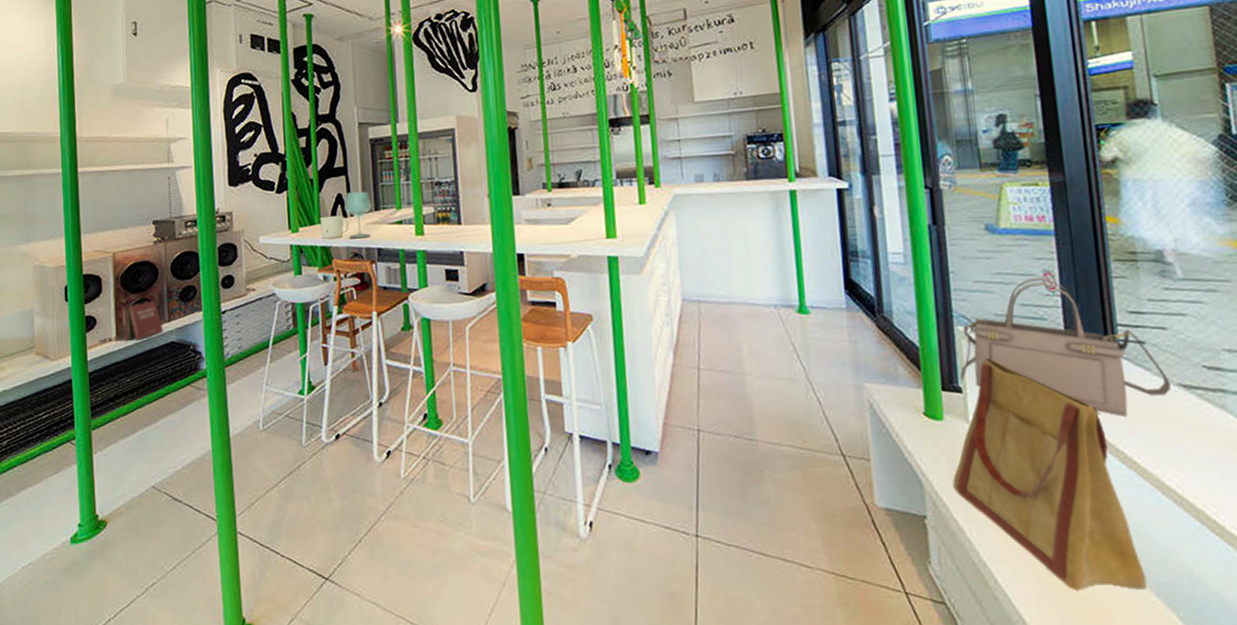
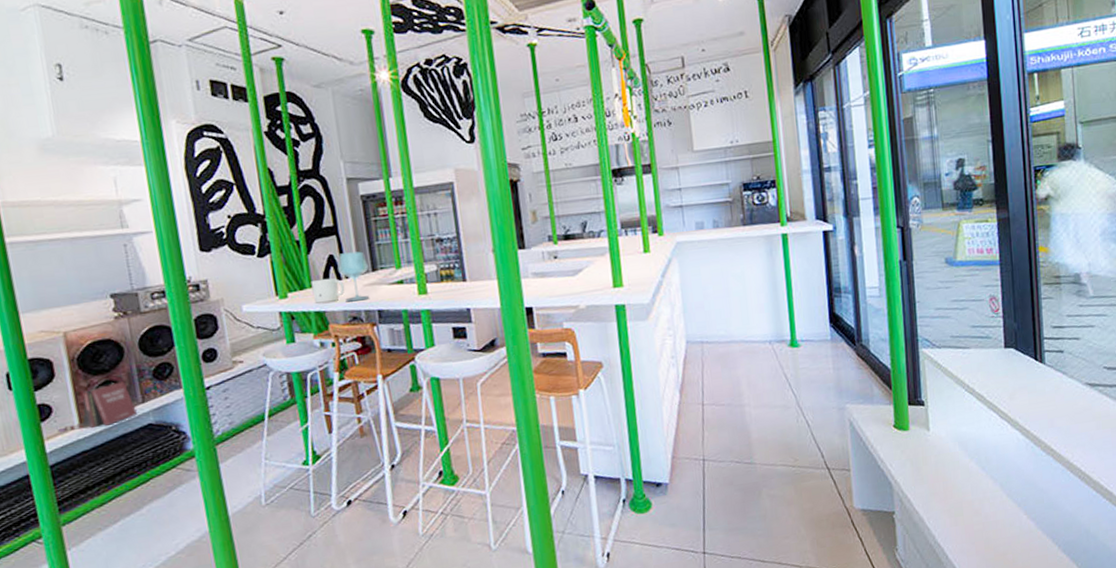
shopping bag: present [953,357,1148,591] -> none [916,373,1057,557]
handbag: present [959,277,1171,417] -> none [922,302,1080,414]

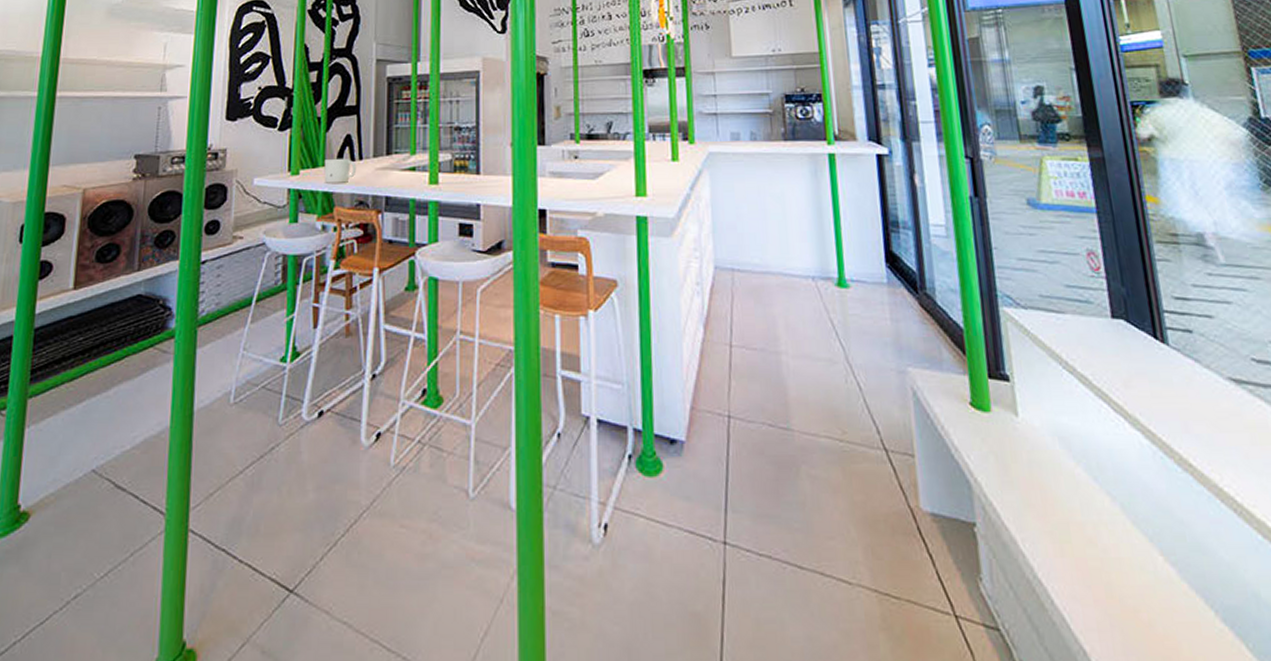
books: present [56,380,137,433] -> none [51,244,130,294]
wine glass: present [337,251,370,302] -> none [353,133,383,185]

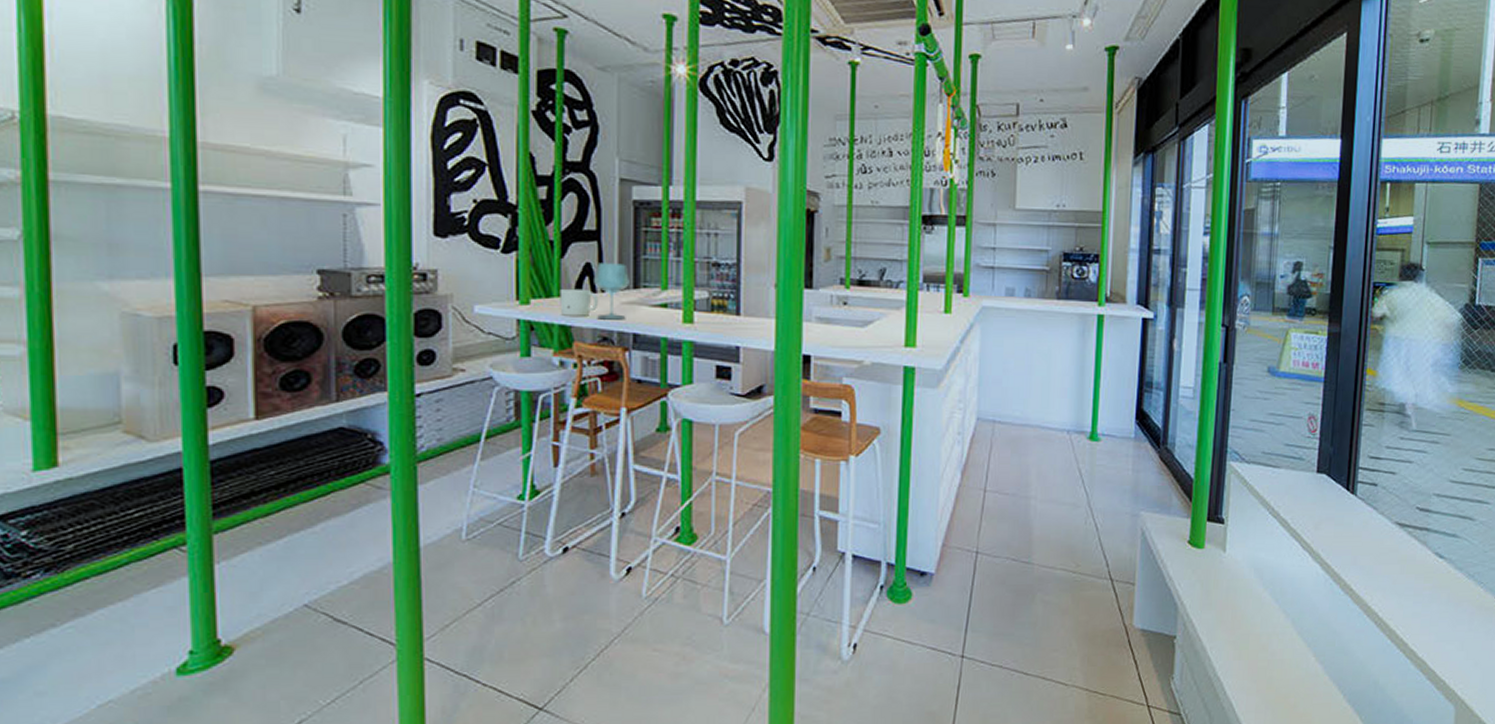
wine glass: none [353,133,383,185] -> present [594,263,629,320]

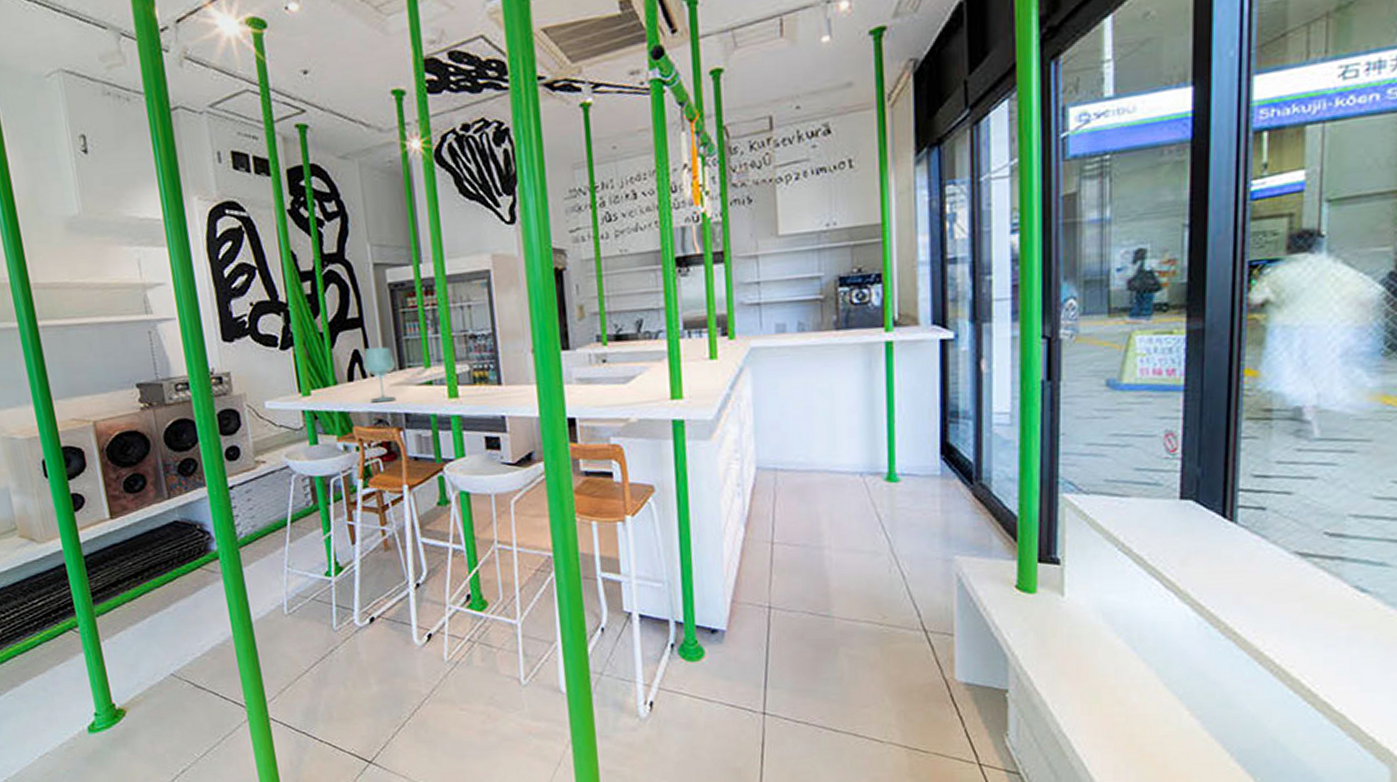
mug: present [560,288,599,316] -> none [335,375,371,403]

